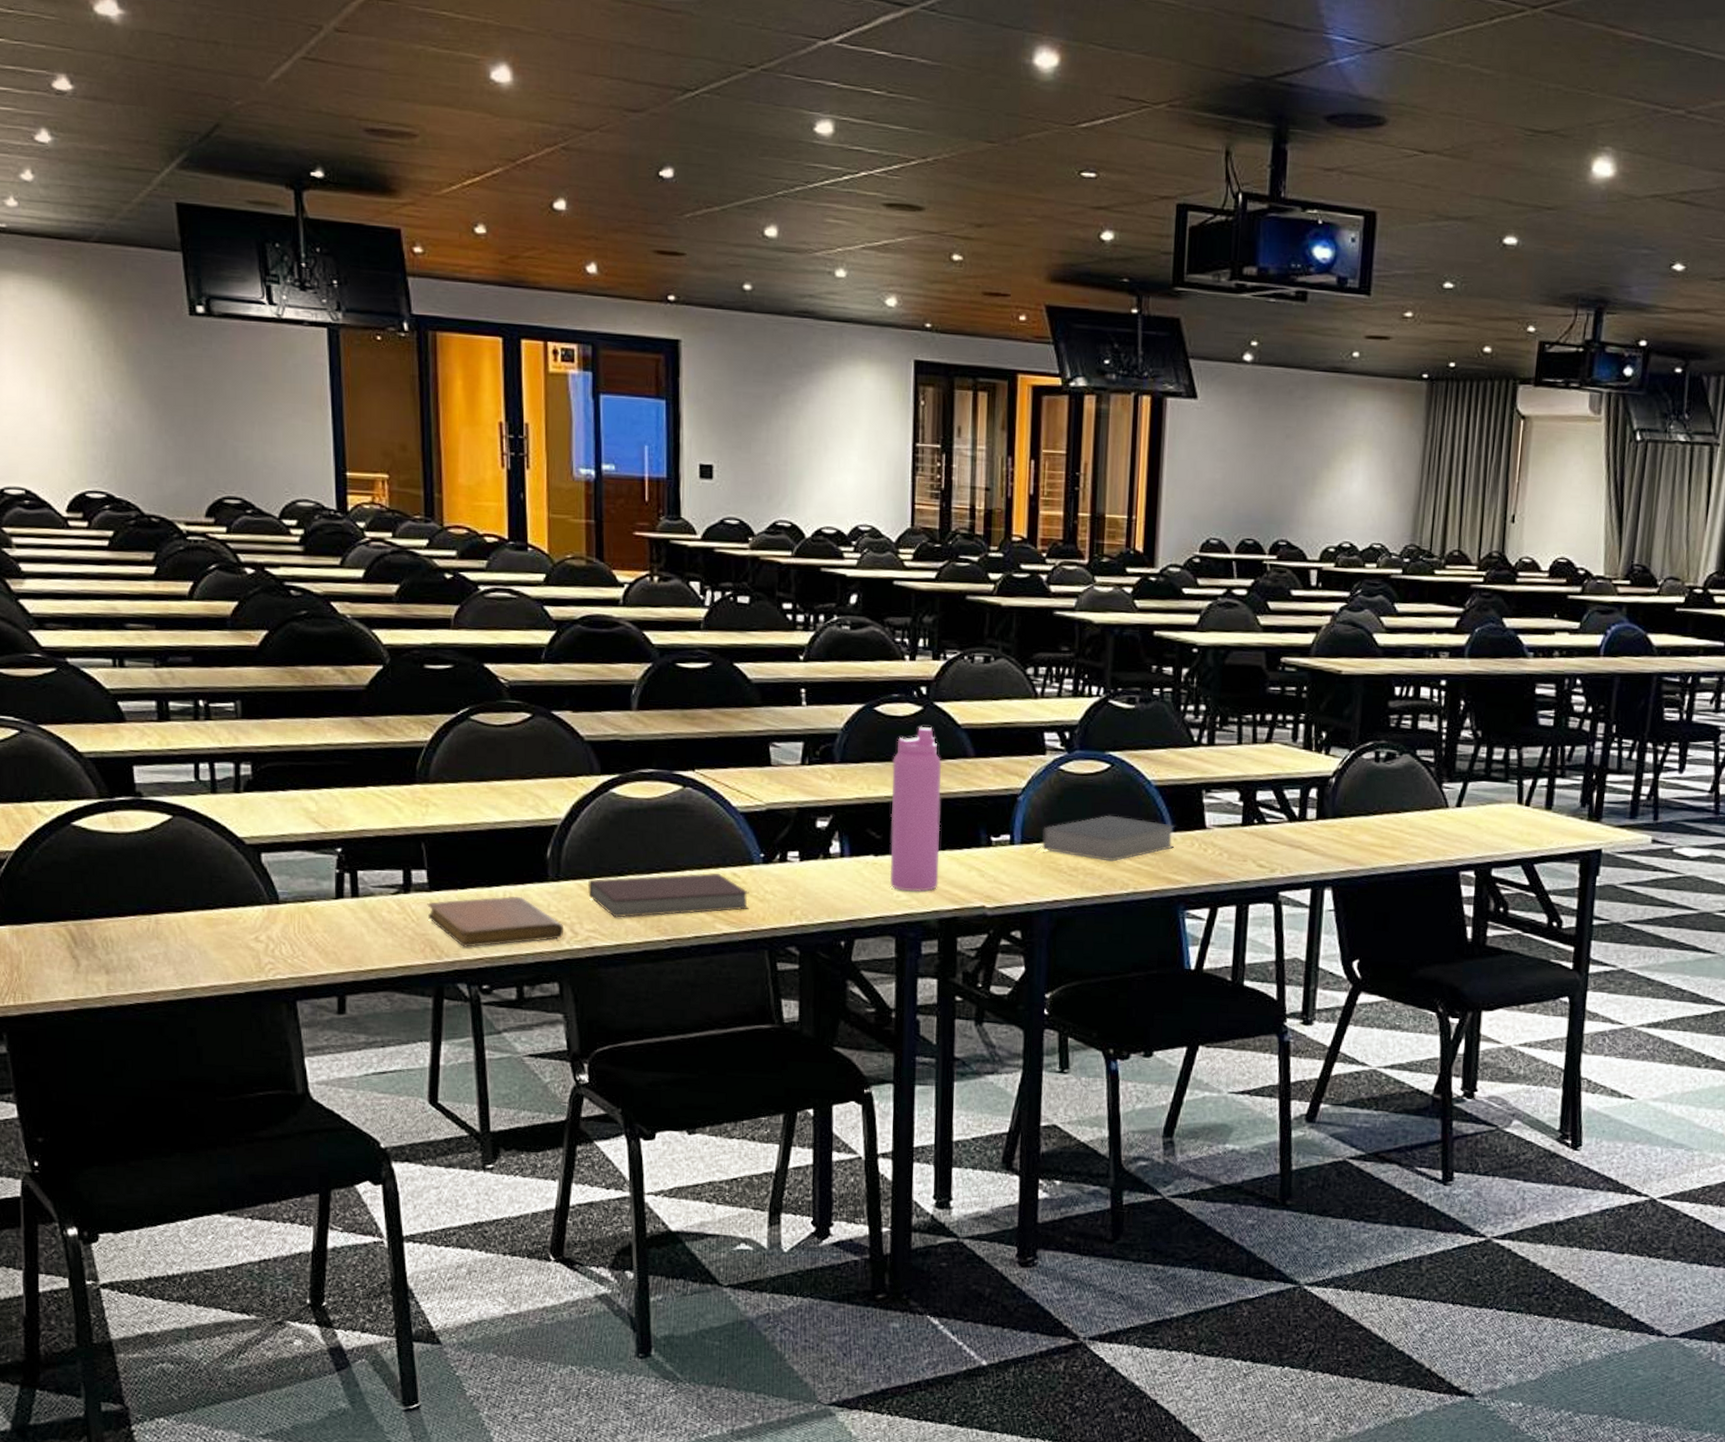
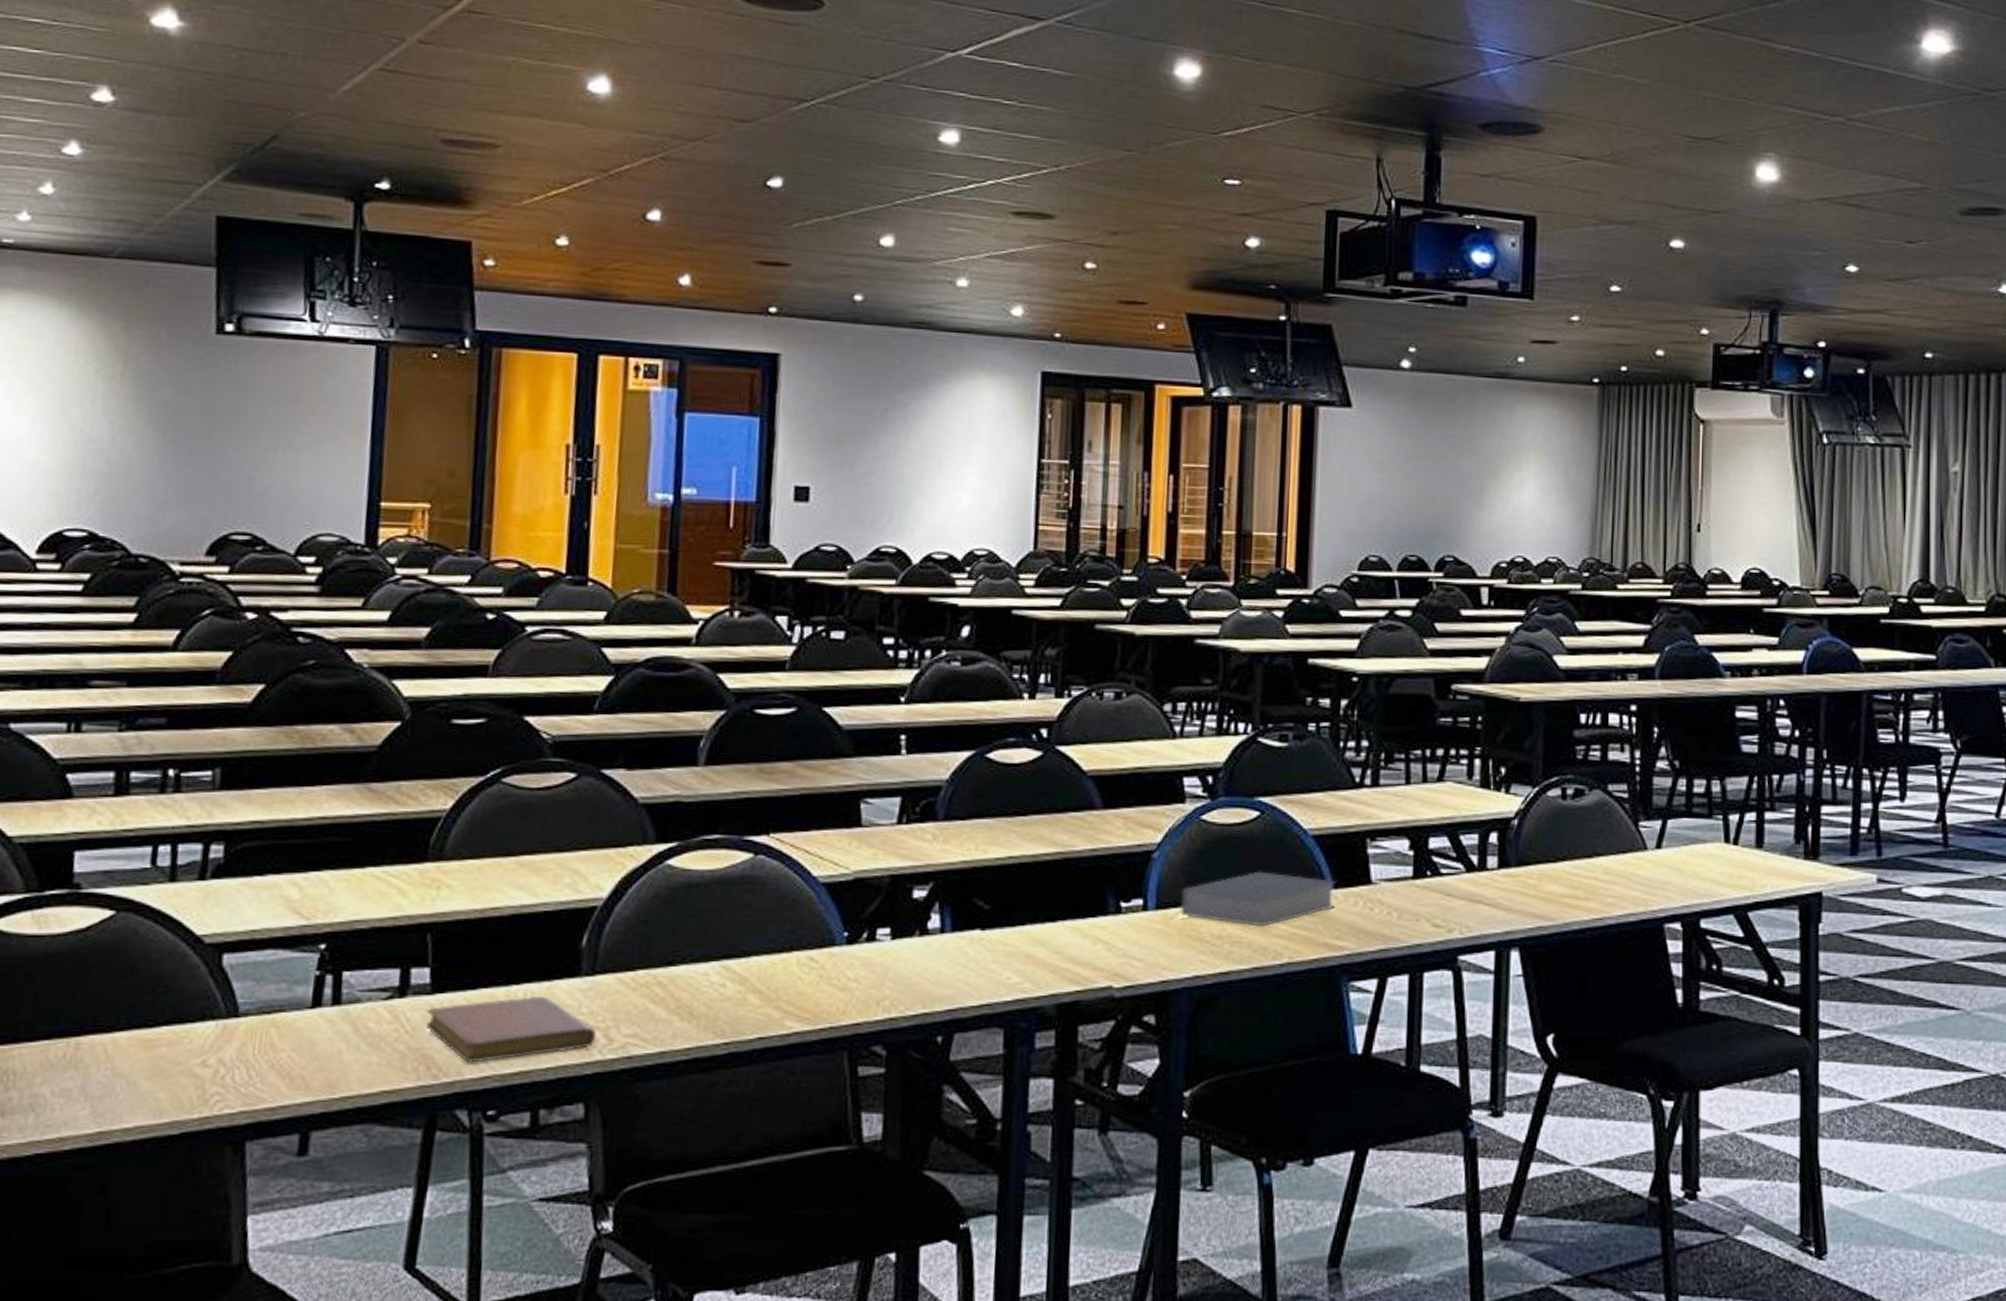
notebook: present [588,873,749,918] -> none [630,957,828,1018]
water bottle: present [889,726,942,892] -> none [998,774,1064,971]

